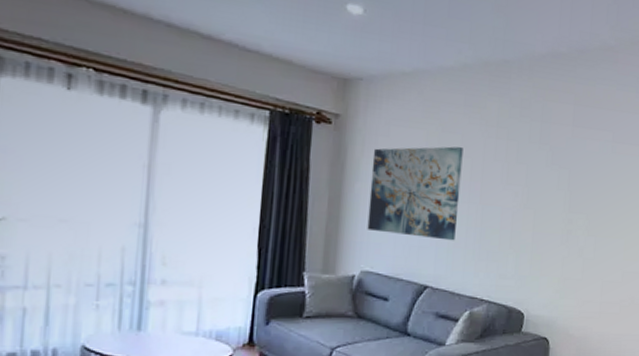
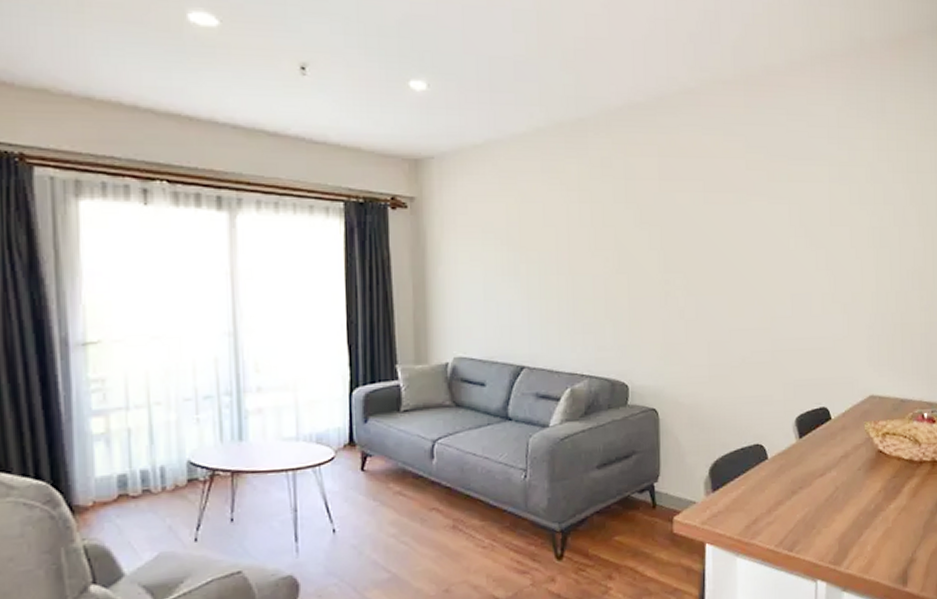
wall art: present [367,146,463,241] -> none [453,215,548,317]

